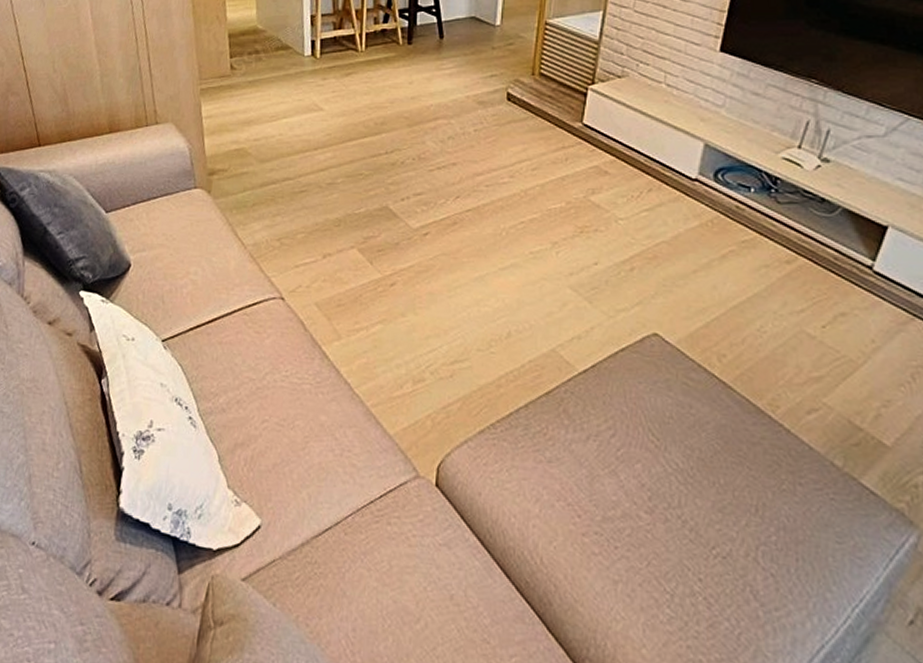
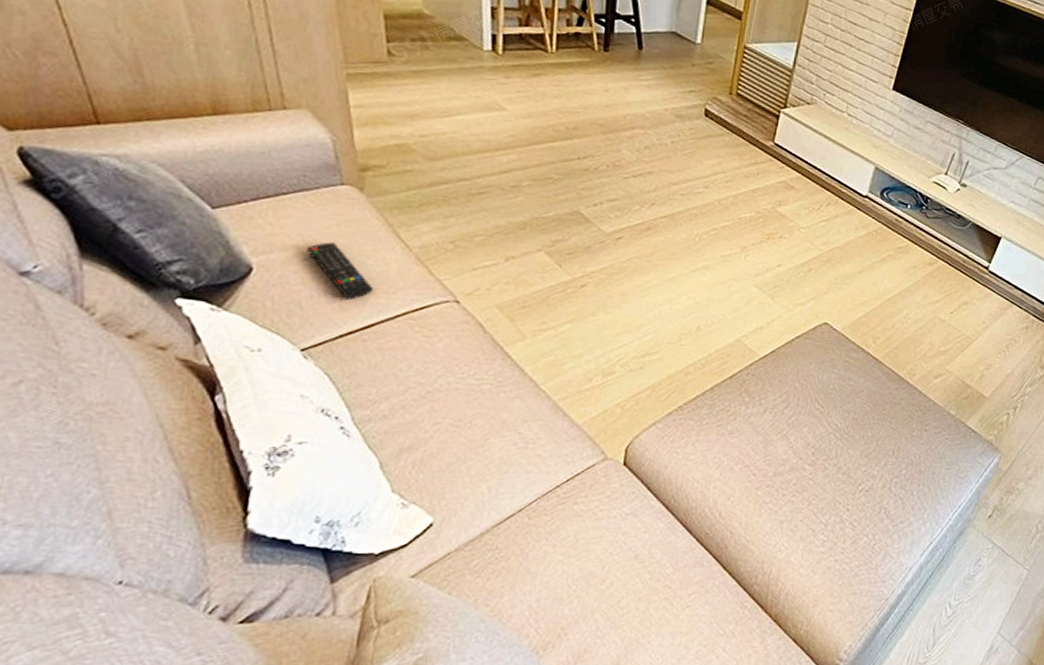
remote control: none [168,240,217,294] -> present [306,242,374,300]

